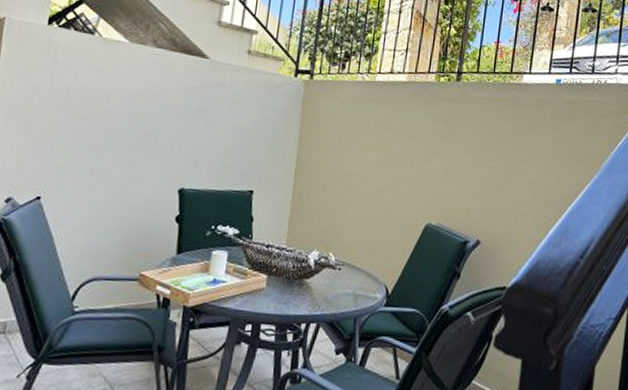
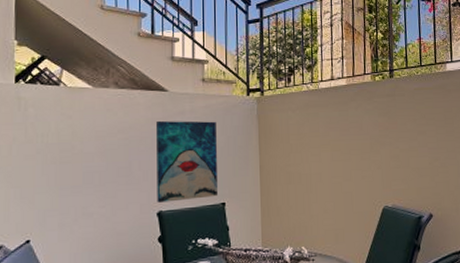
wall art: none [180,89,256,183] -> present [155,120,217,203]

